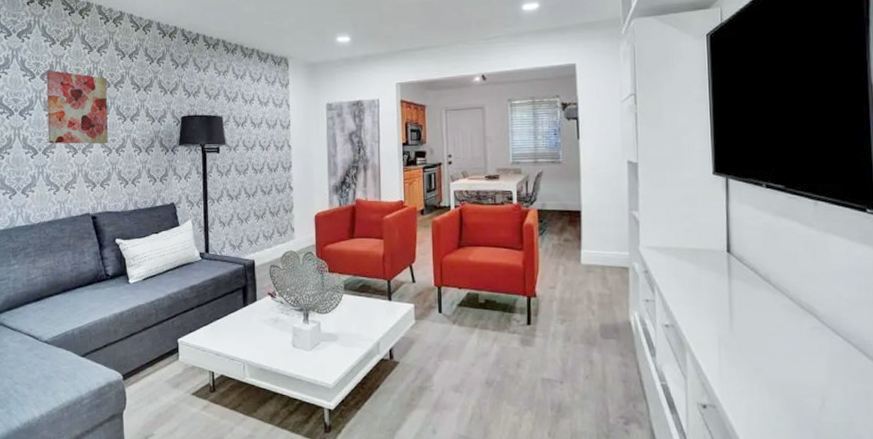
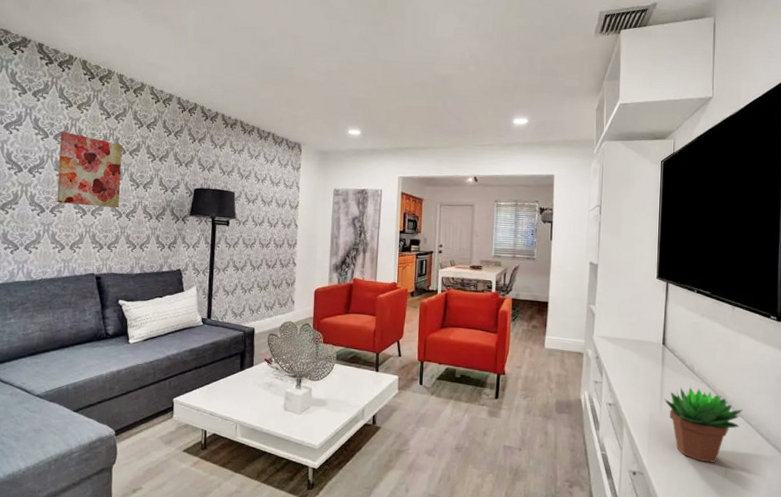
succulent plant: none [735,300,839,392] -> present [664,386,742,463]

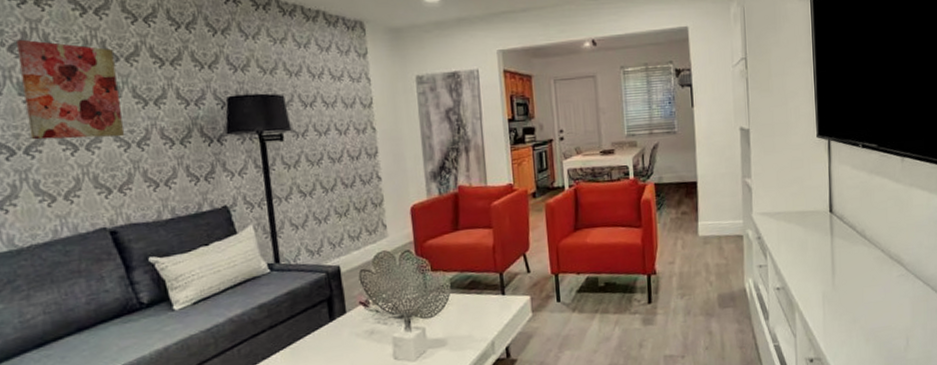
succulent plant: present [664,386,742,463] -> none [836,254,920,335]

